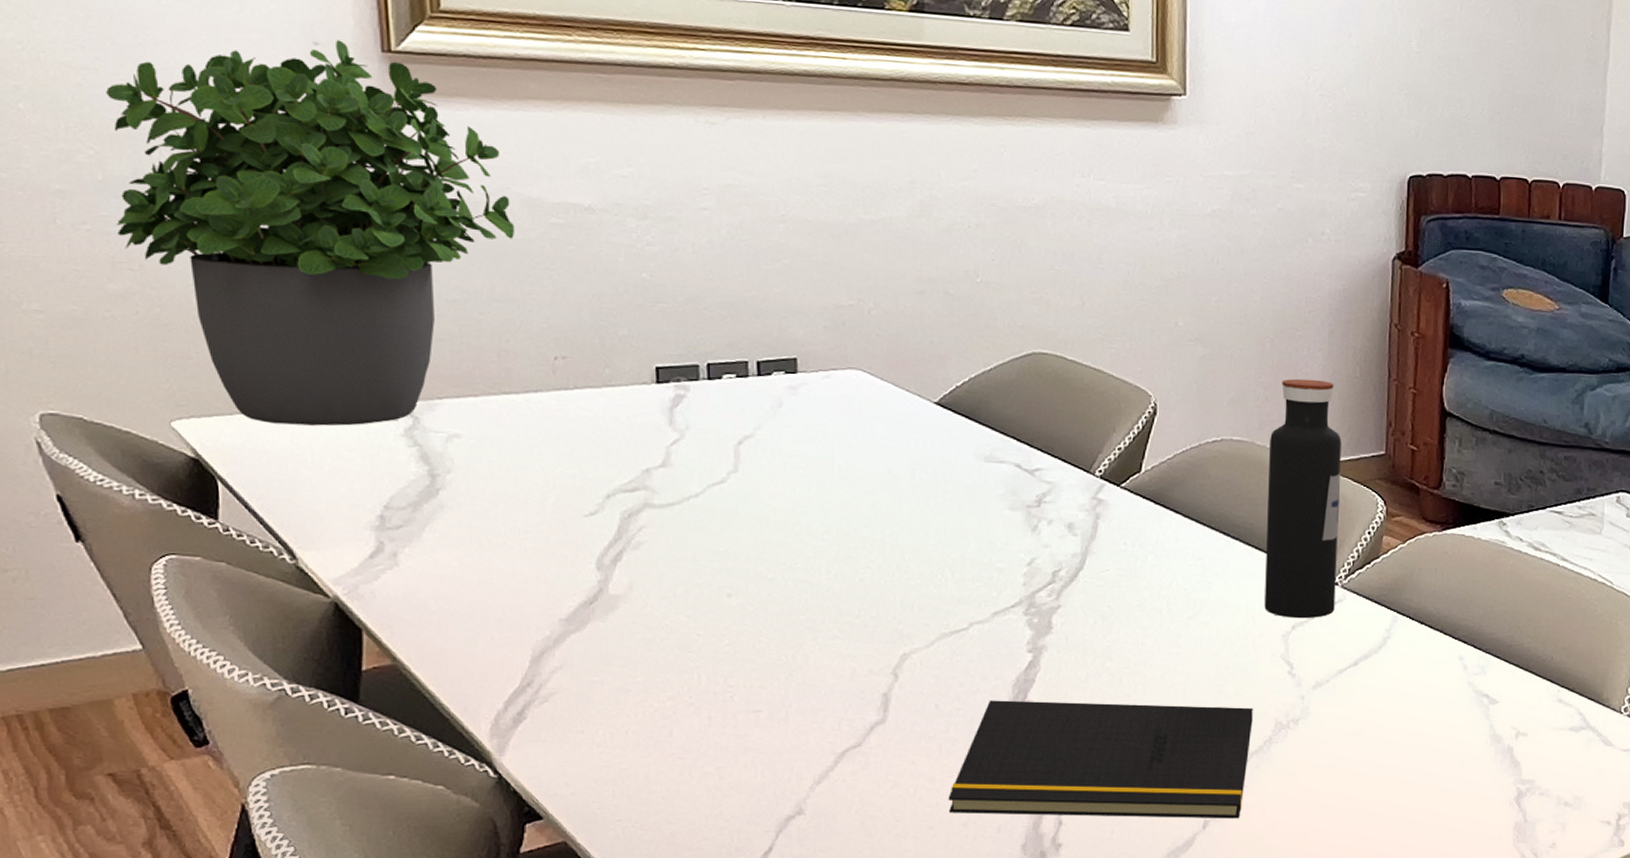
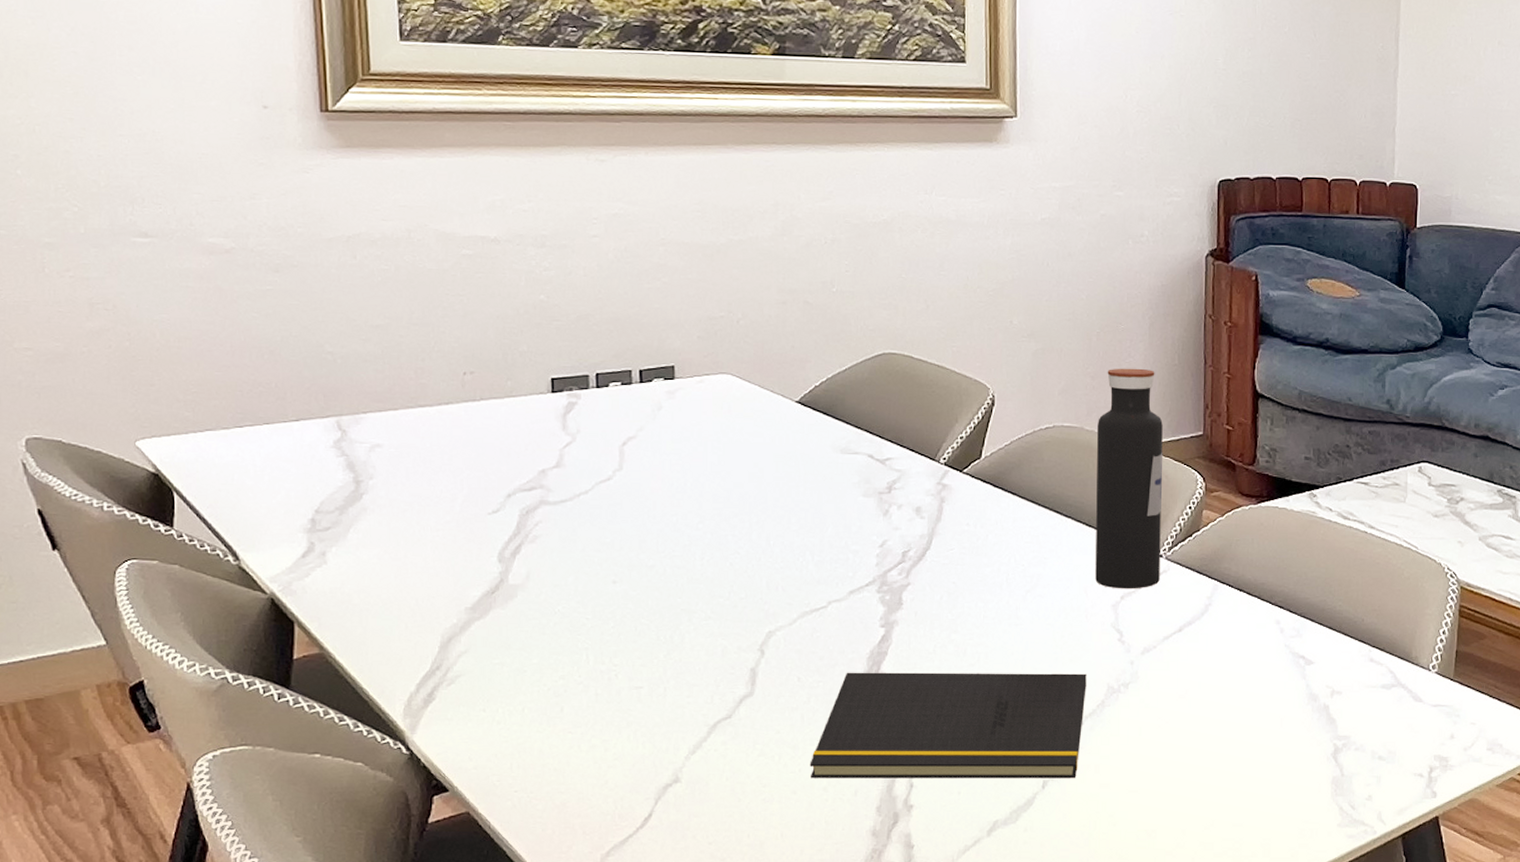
potted plant: present [106,40,516,426] -> none [89,103,432,441]

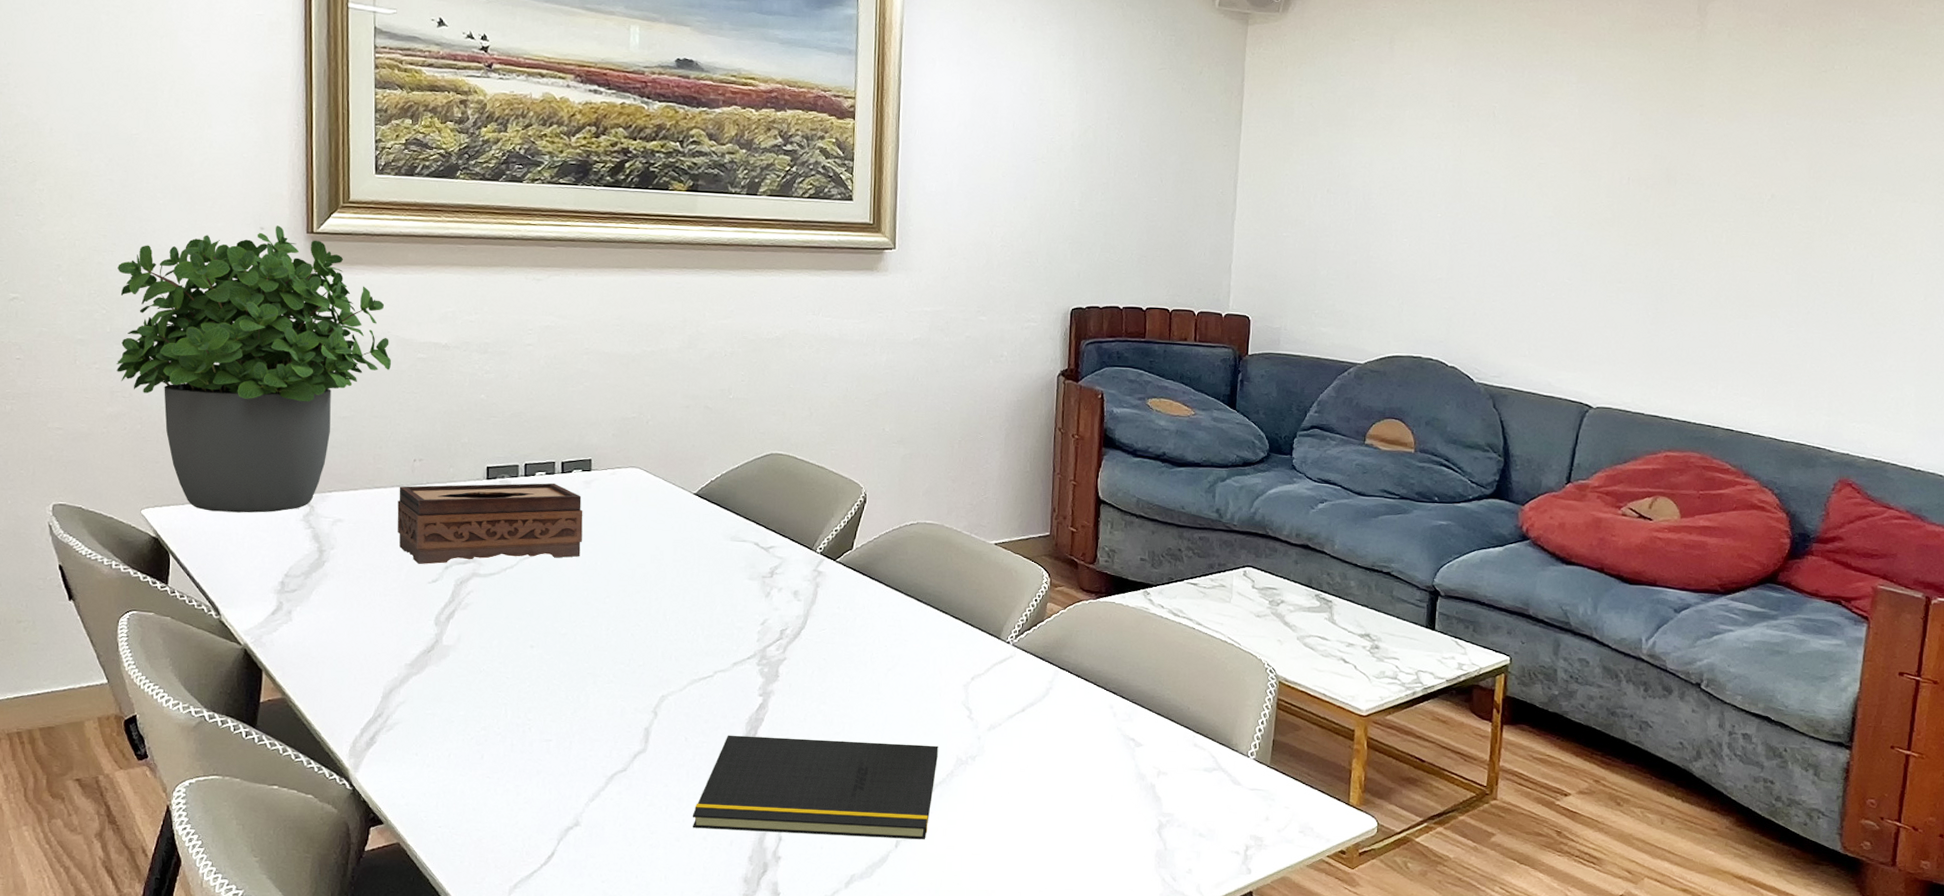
potted plant: none [89,103,432,441] -> present [116,225,392,513]
tissue box: none [446,394,668,493] -> present [397,482,583,564]
water bottle: present [1095,368,1163,589] -> none [949,473,1014,672]

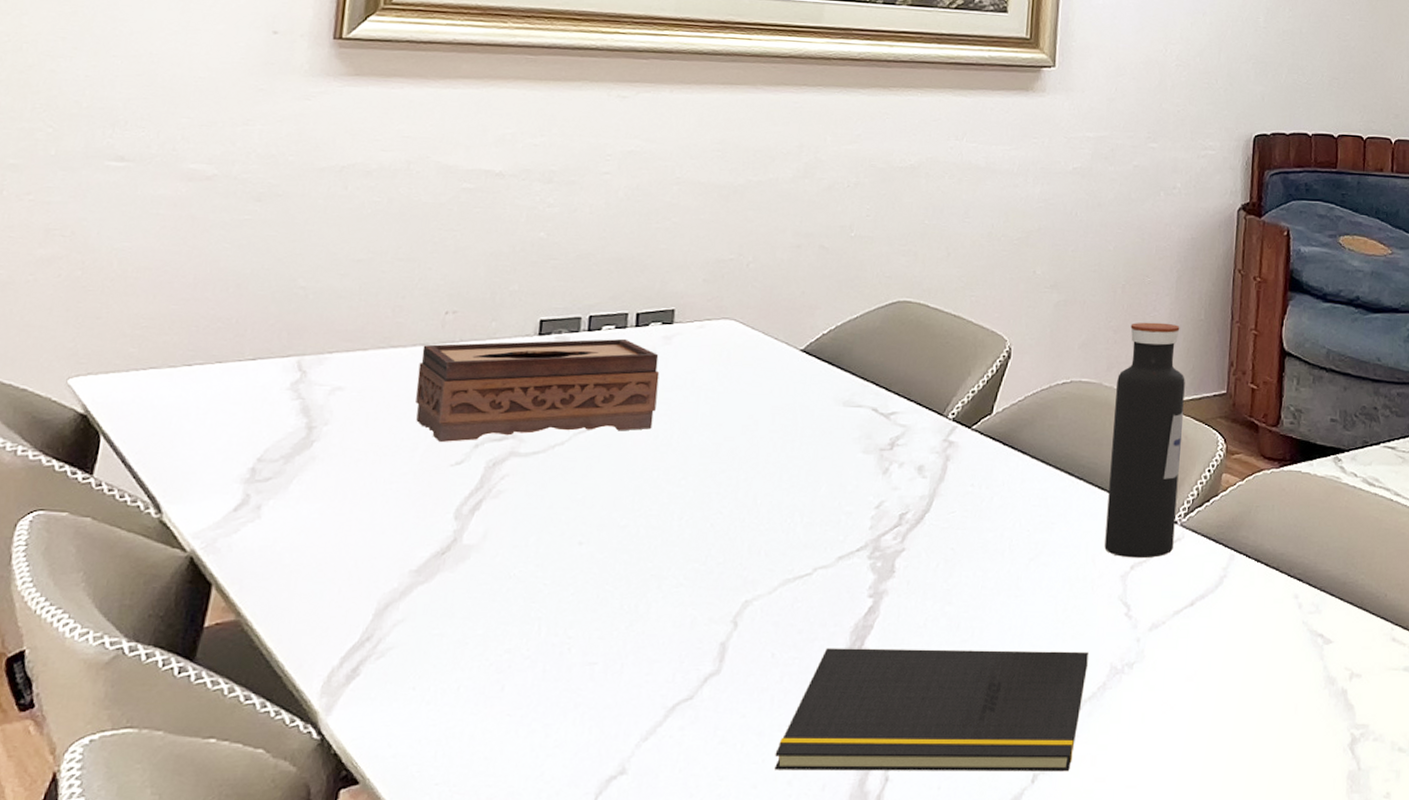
potted plant: present [116,225,392,513] -> none [57,29,428,381]
water bottle: none [949,473,1014,672] -> present [1104,322,1185,559]

